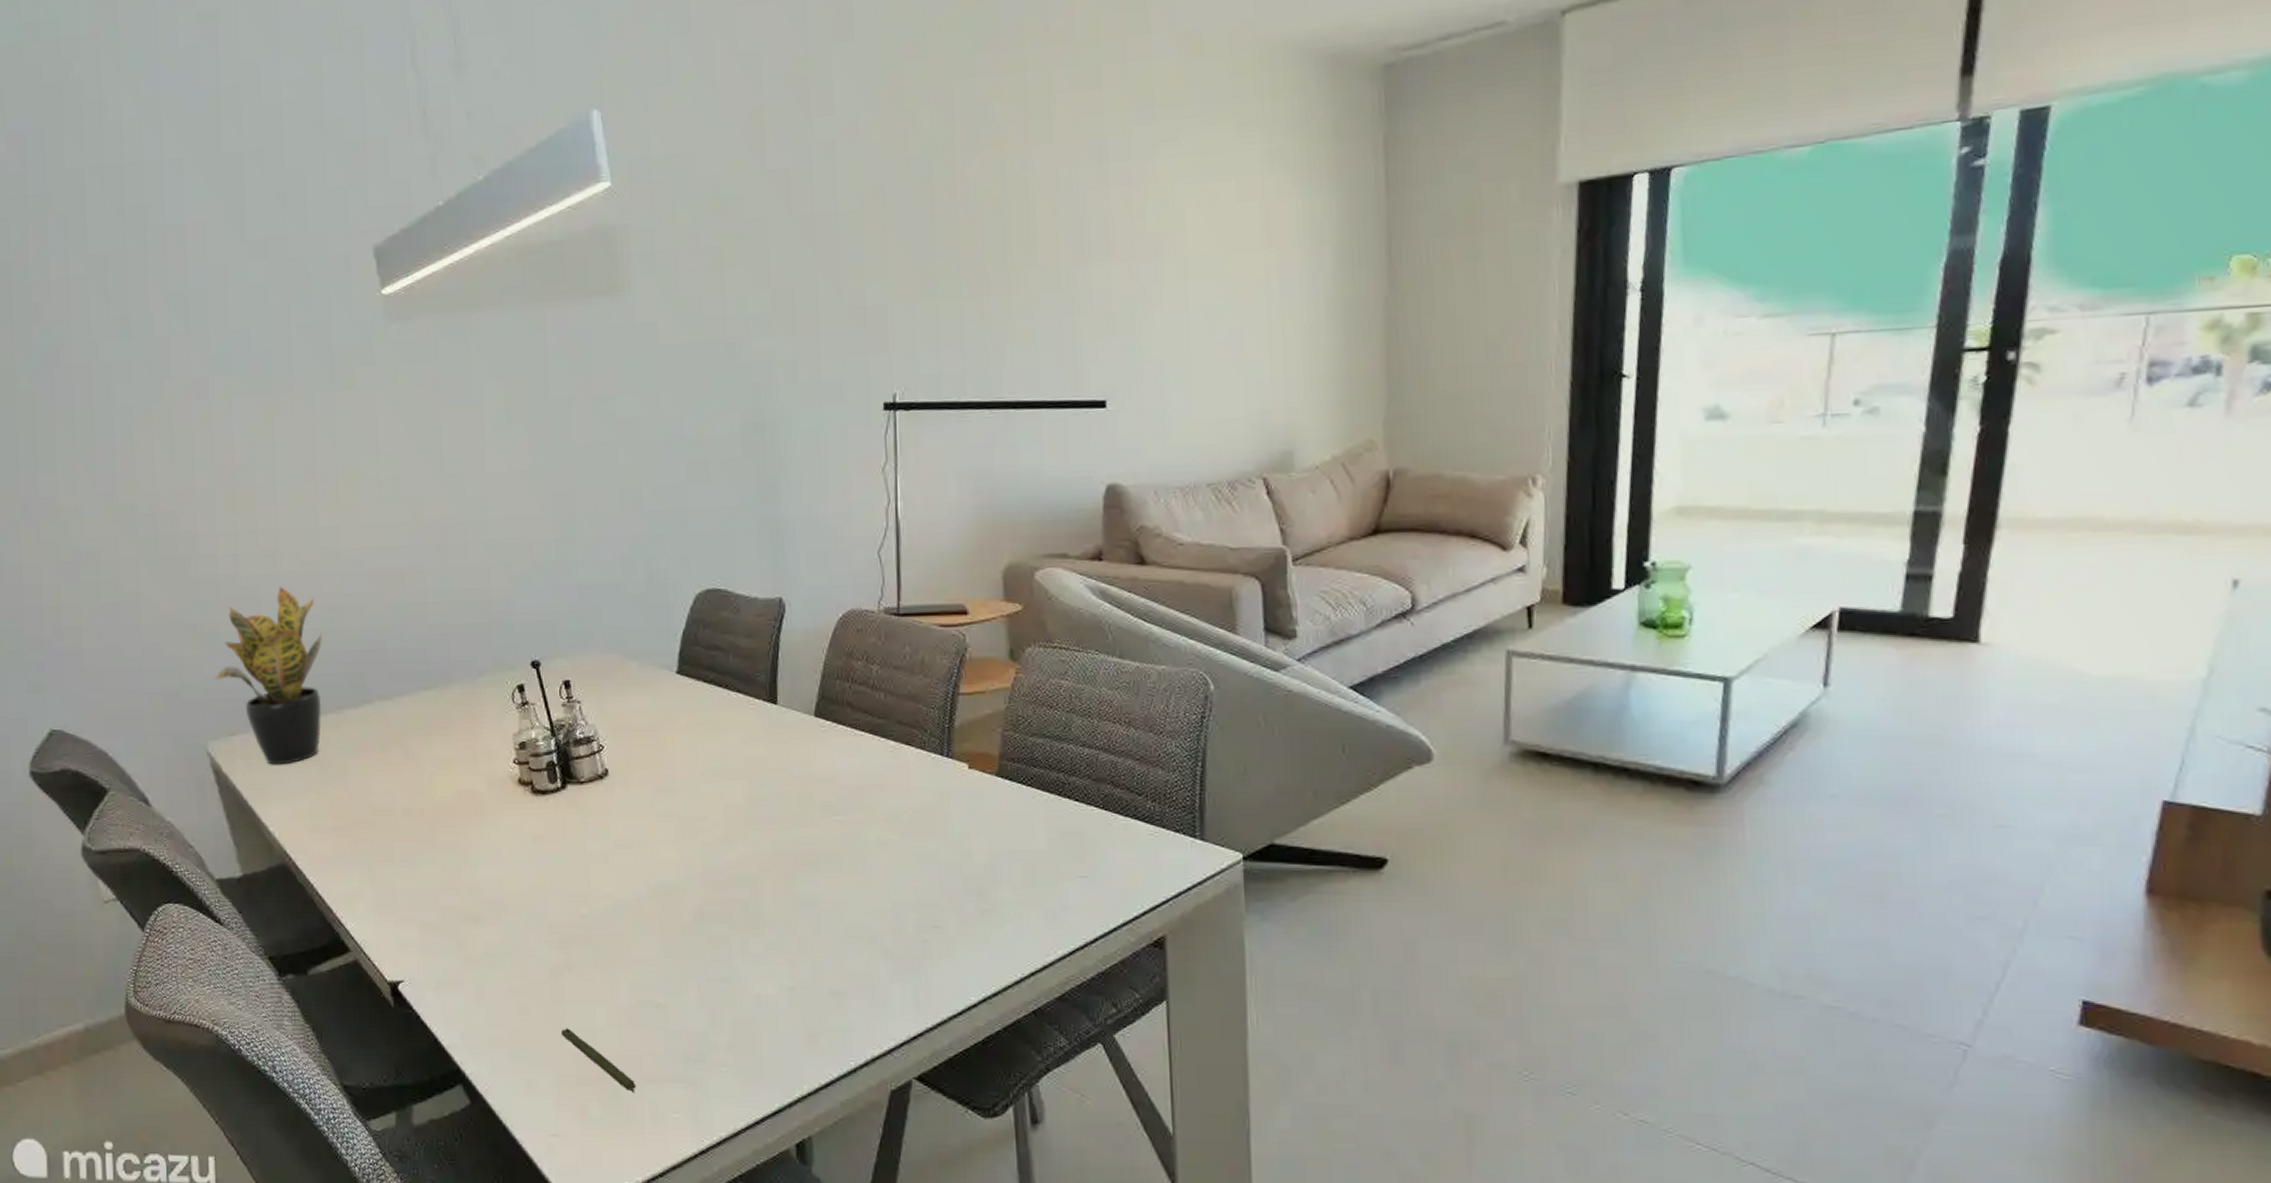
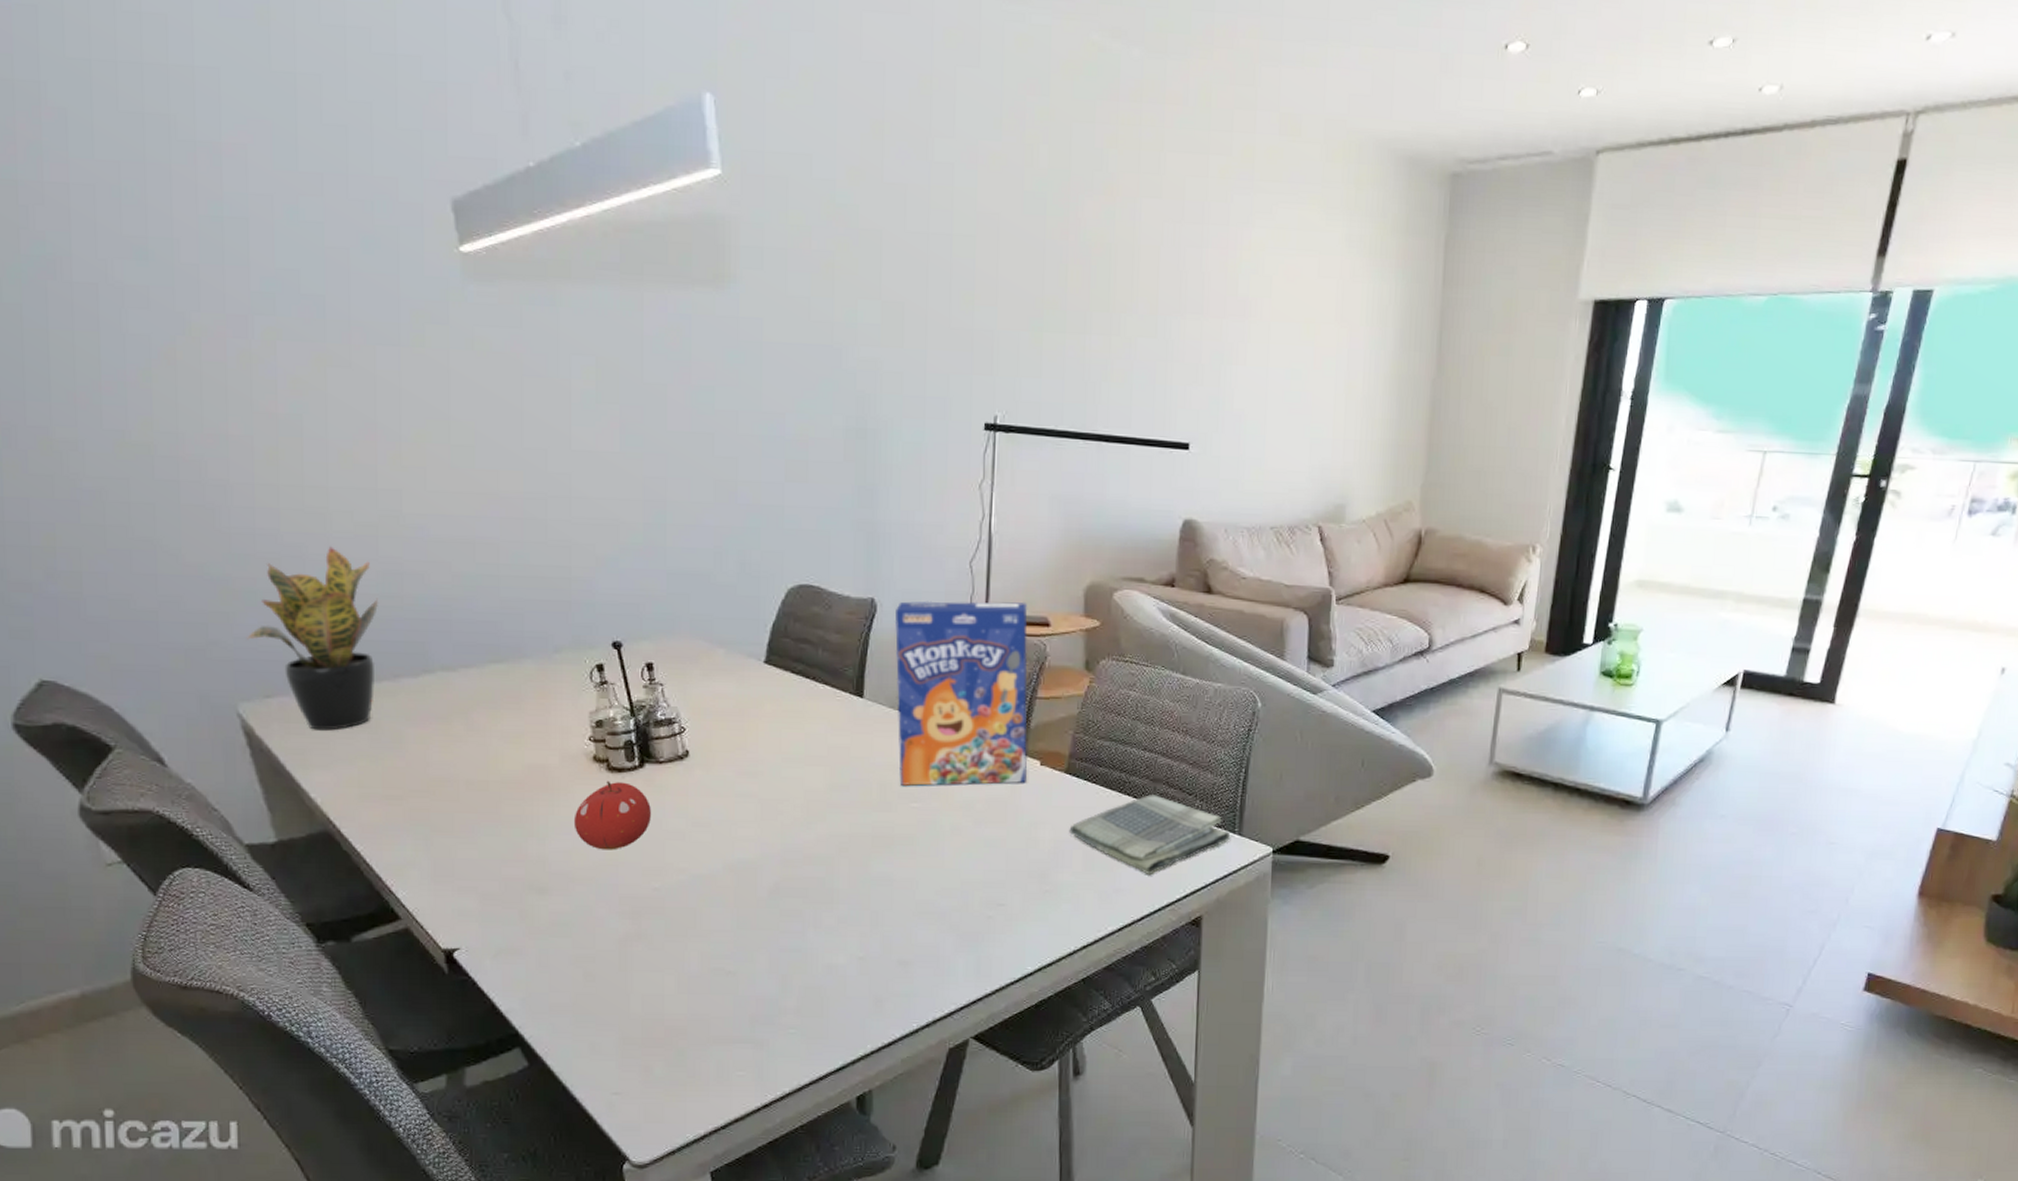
fruit: none [502,804,575,876] -> present [573,780,651,850]
pen: present [560,1028,636,1092] -> none [627,994,703,1053]
cereal box: none [805,591,954,797] -> present [895,601,1028,786]
dish towel: none [1005,796,1192,890] -> present [1069,794,1231,876]

